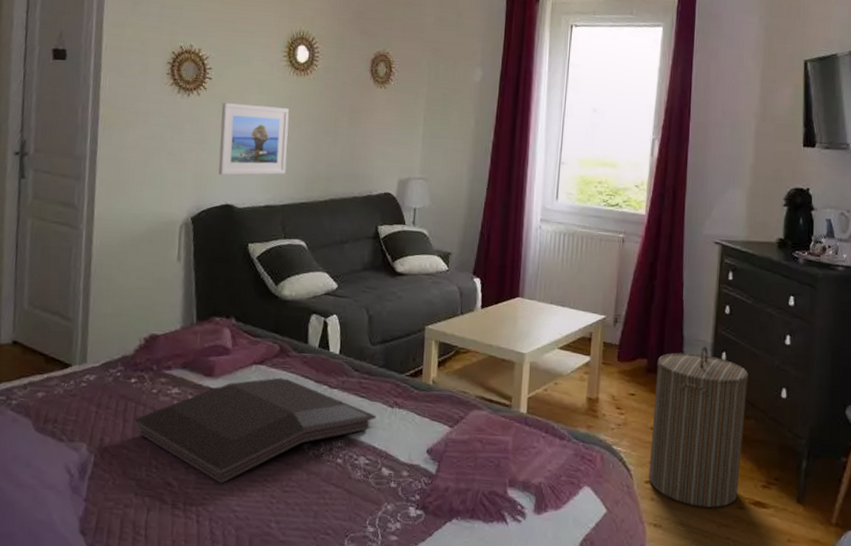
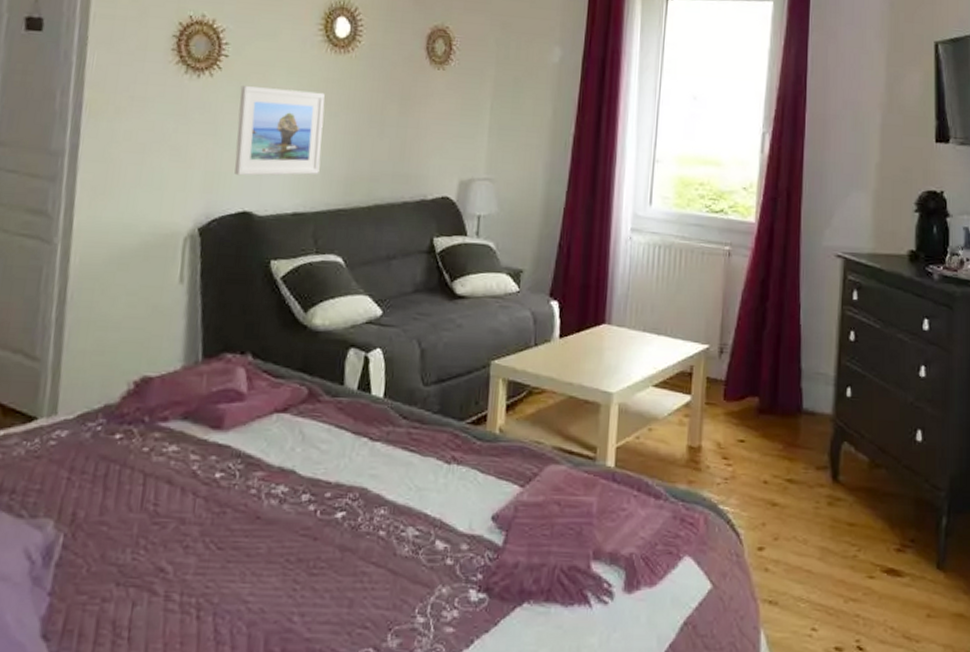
serving tray: present [133,377,376,484] -> none [116,428,429,567]
laundry hamper: present [648,346,749,508] -> none [762,380,878,578]

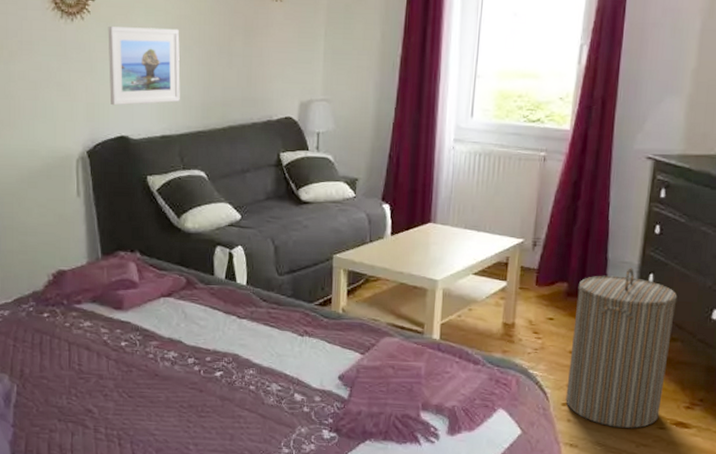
laundry hamper: none [762,380,878,578] -> present [565,268,678,428]

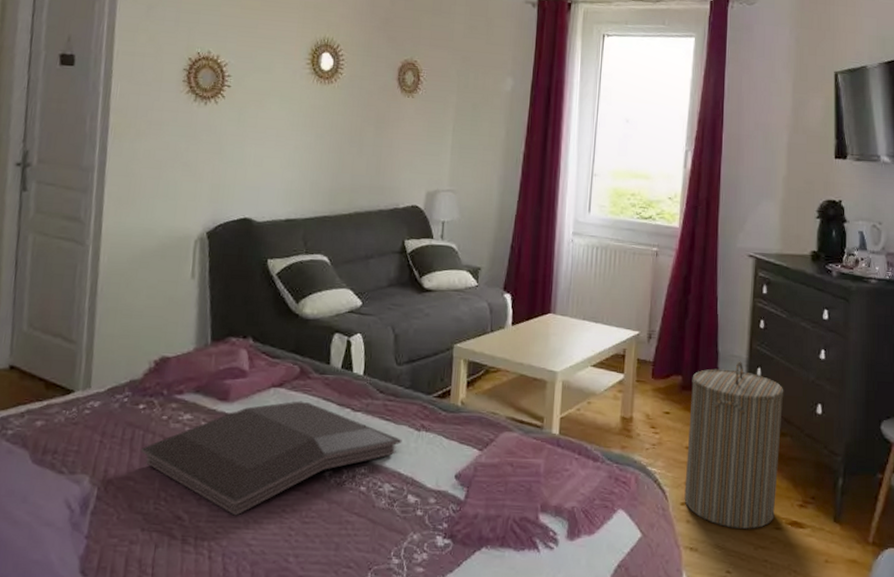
serving tray: none [50,309,287,410] -> present [141,401,402,516]
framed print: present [108,25,180,106] -> none [237,111,312,188]

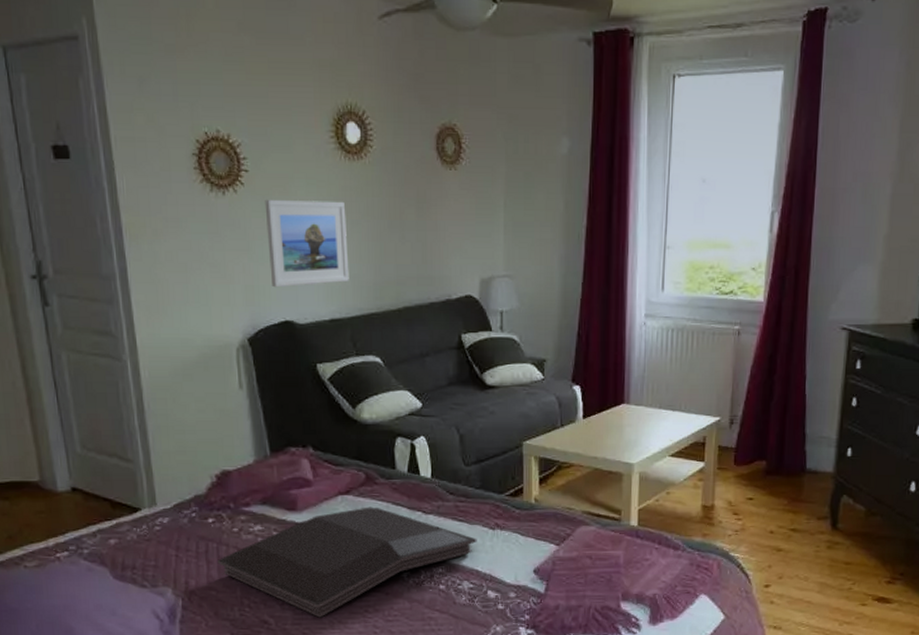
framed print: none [237,111,312,188] -> present [264,199,349,288]
laundry hamper: present [684,361,784,529] -> none [768,442,876,607]

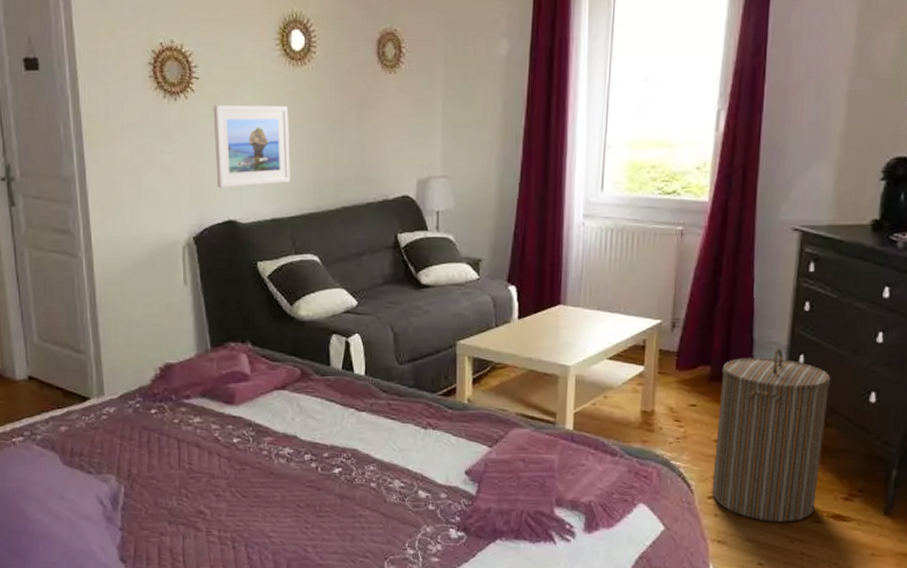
serving tray: present [217,507,477,618] -> none [158,402,409,510]
laundry hamper: none [768,442,876,607] -> present [712,348,831,522]

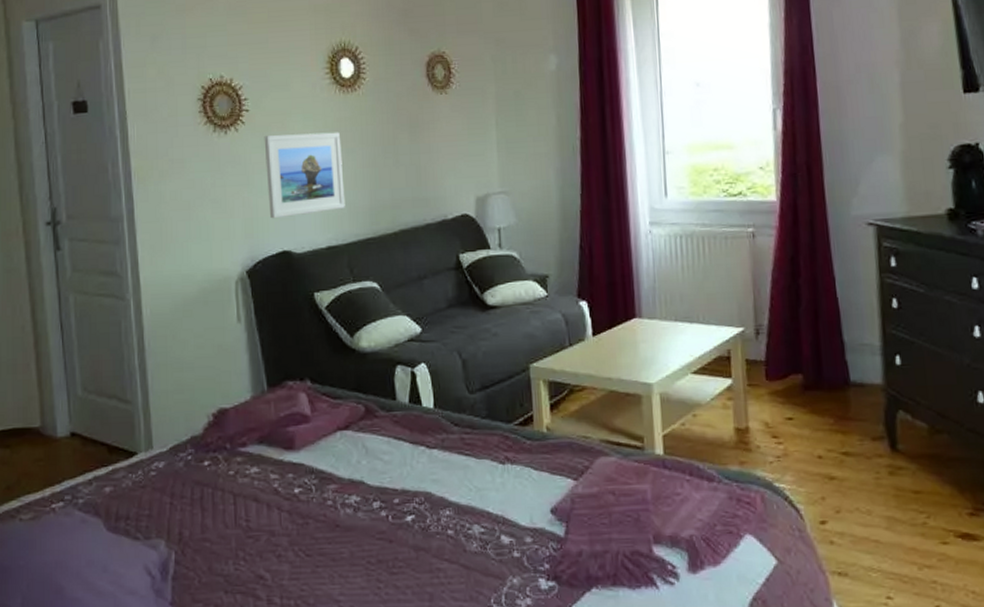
laundry hamper: present [712,348,831,522] -> none [815,350,939,547]

